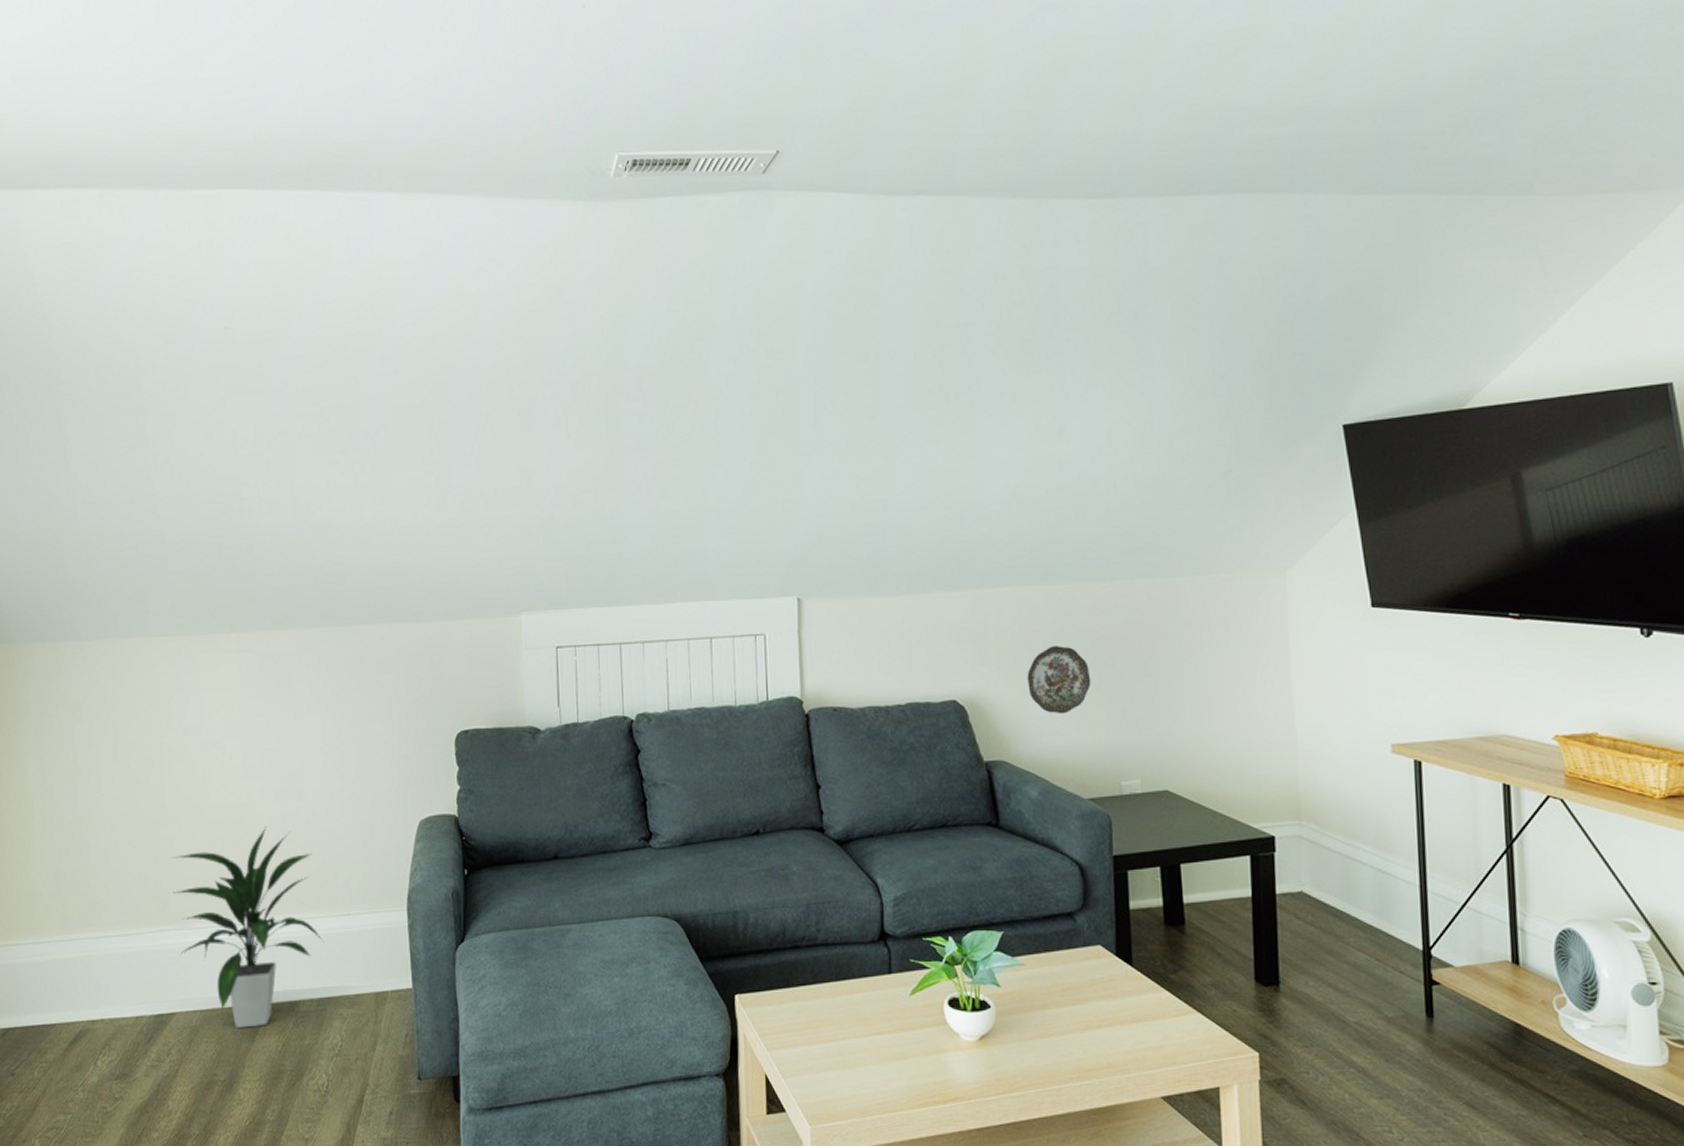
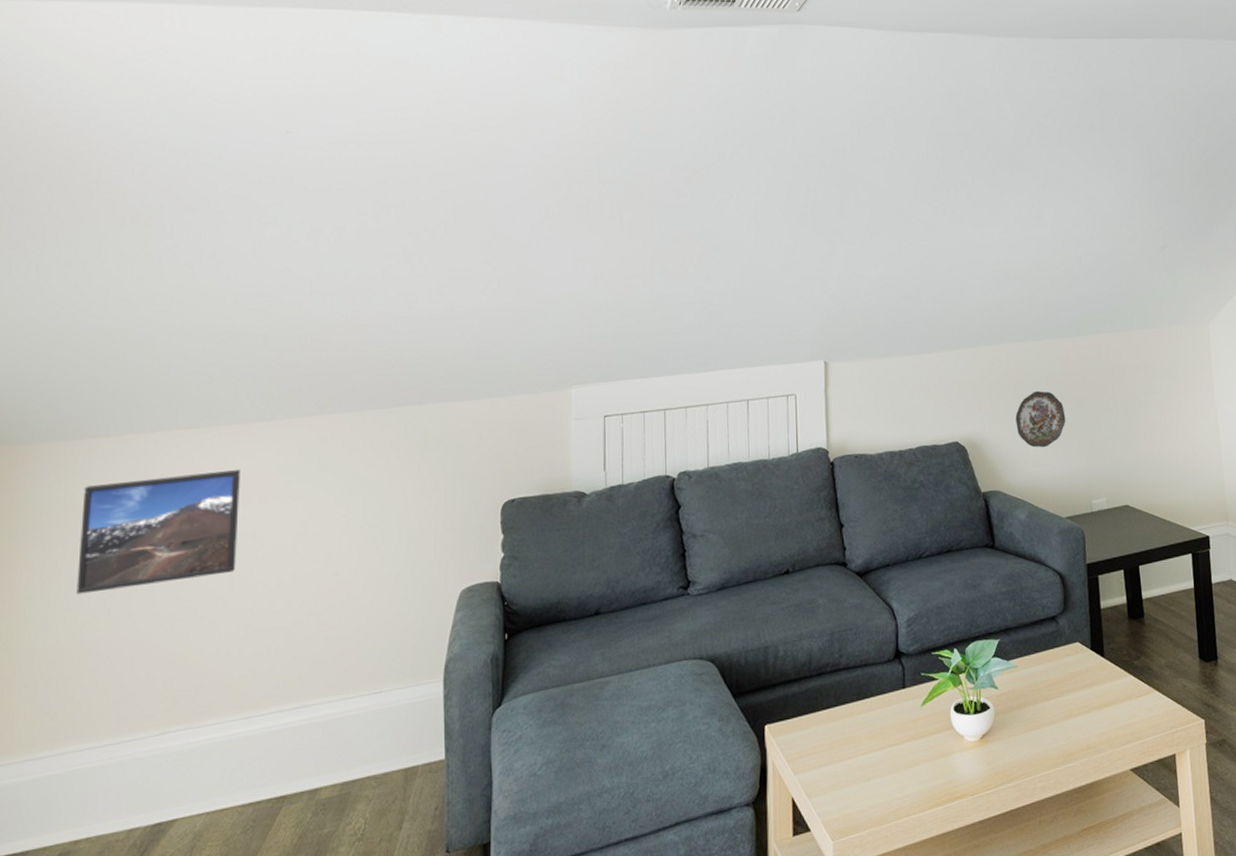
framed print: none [72,681,209,792] -> present [76,470,240,595]
indoor plant: present [172,826,325,1028] -> none [184,611,353,826]

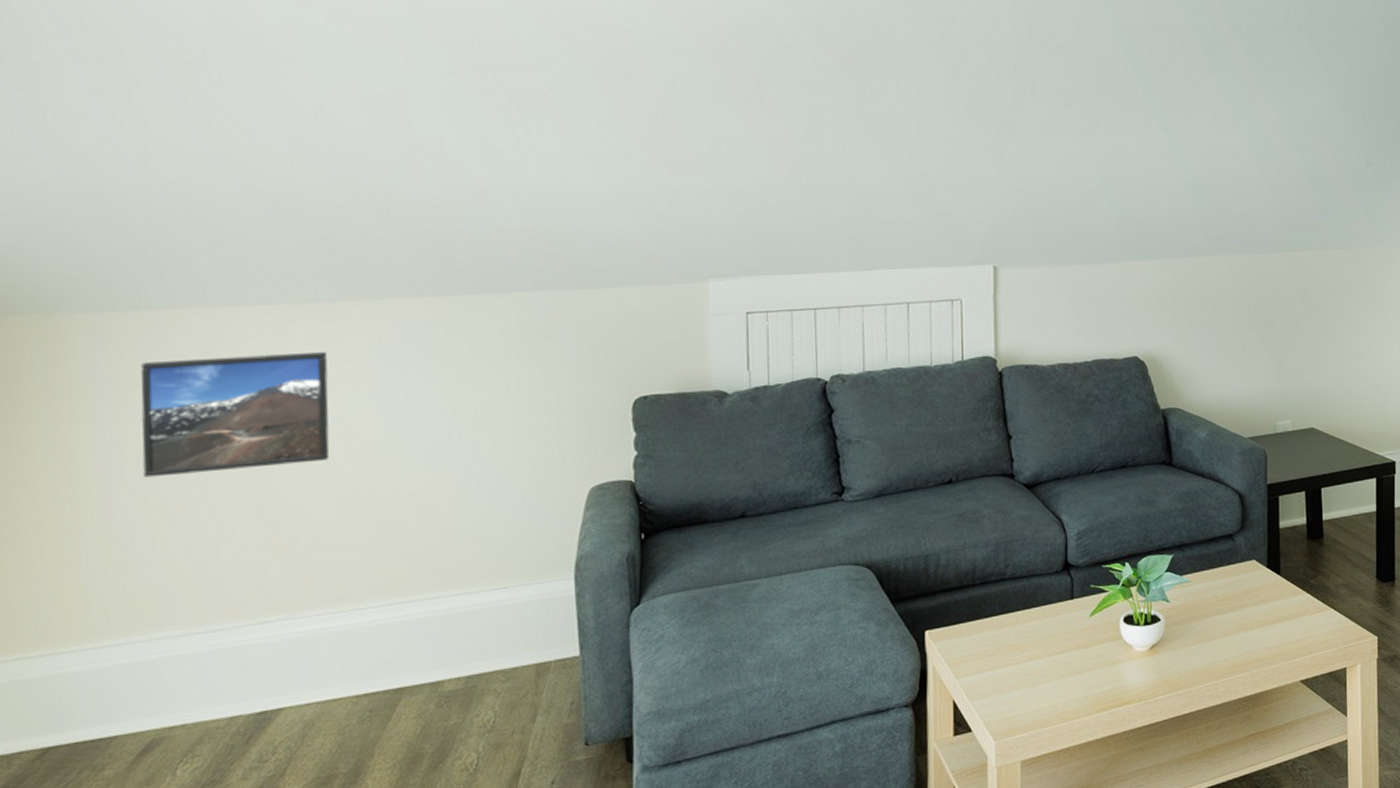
decorative plate: present [1015,391,1066,448] -> none [1200,308,1254,367]

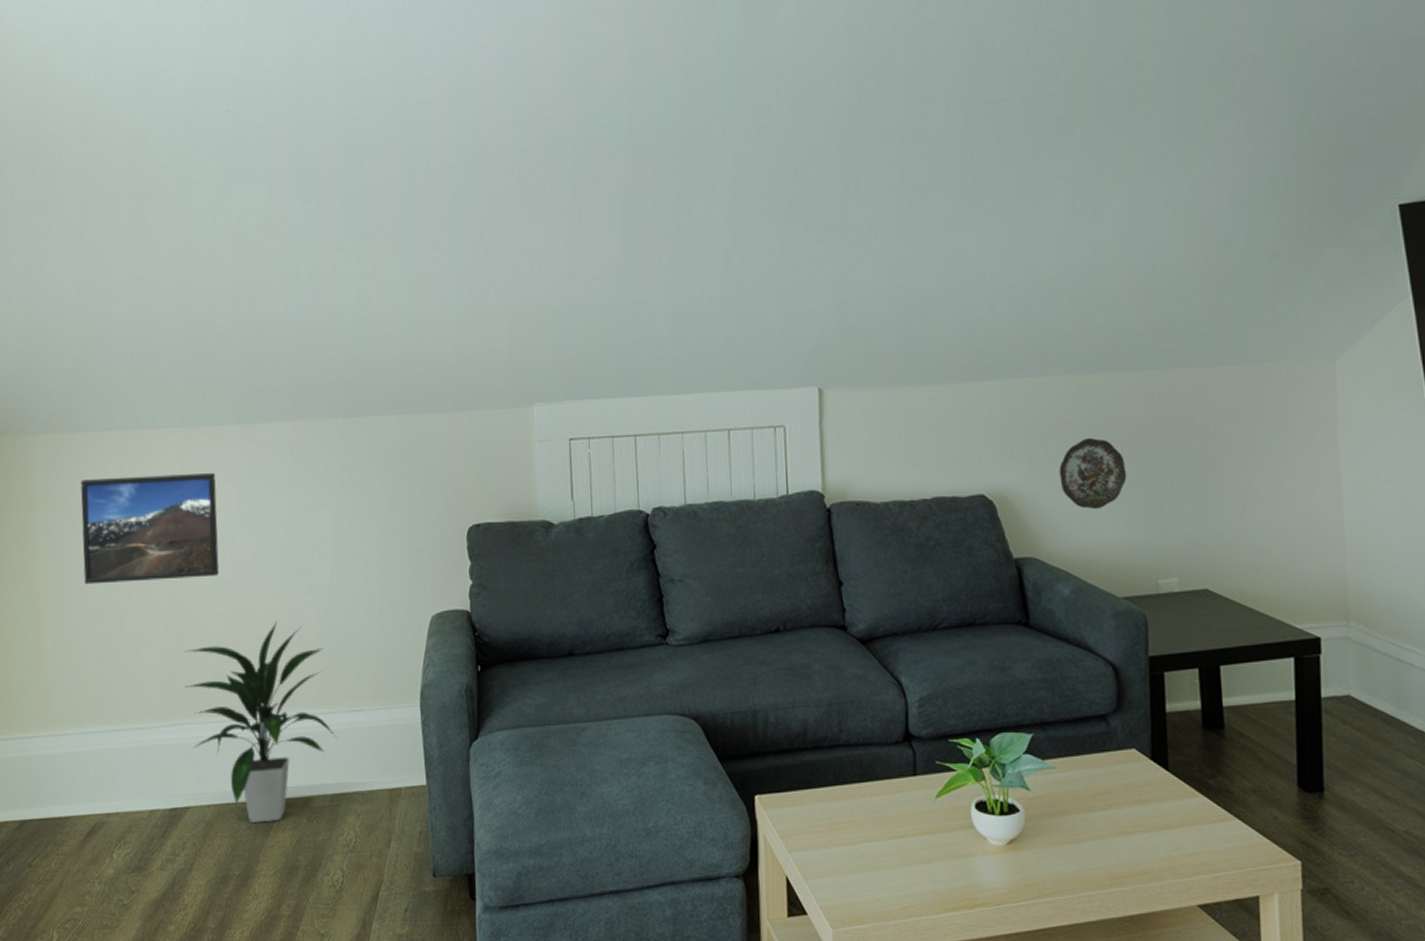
indoor plant: none [280,503,475,716] -> present [184,621,337,823]
decorative plate: none [1200,308,1254,367] -> present [1059,438,1127,510]

